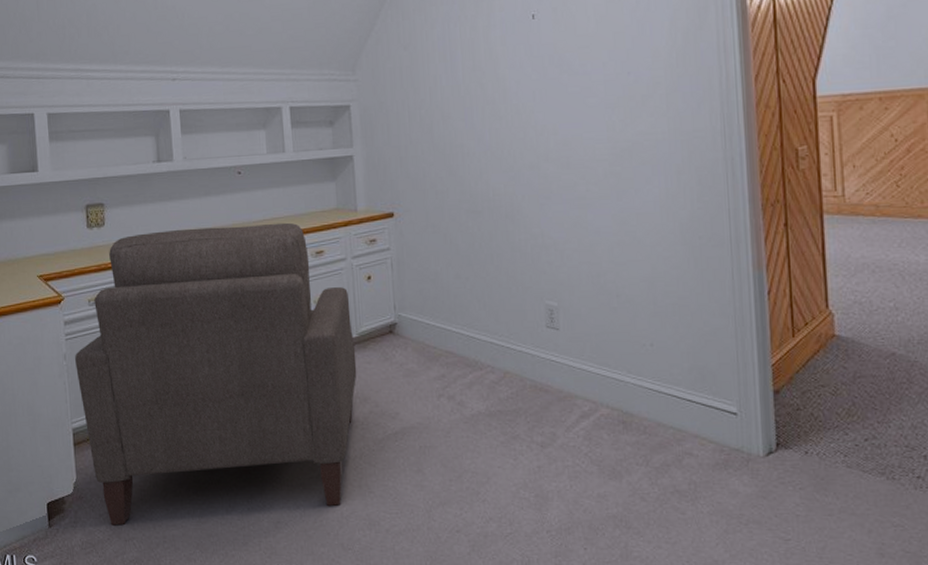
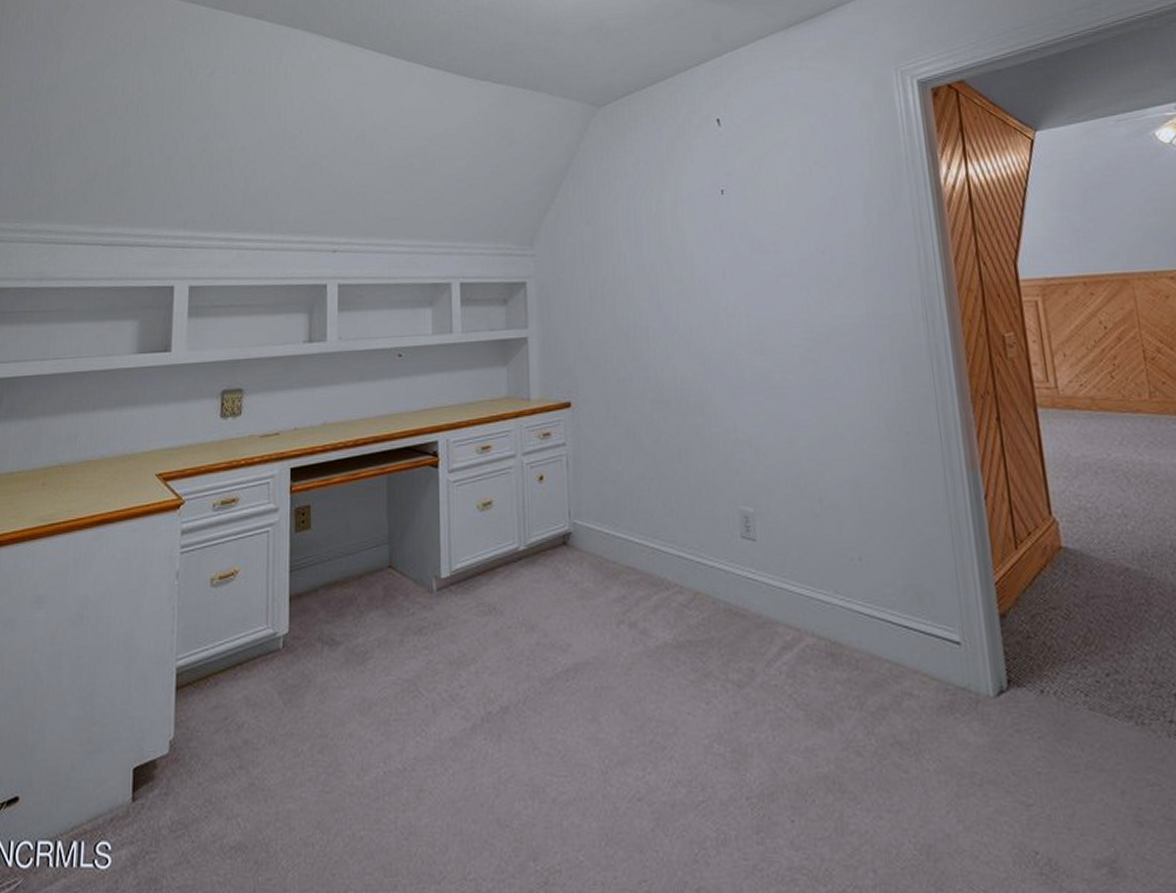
chair: present [75,222,357,526] -> none [189,412,524,798]

